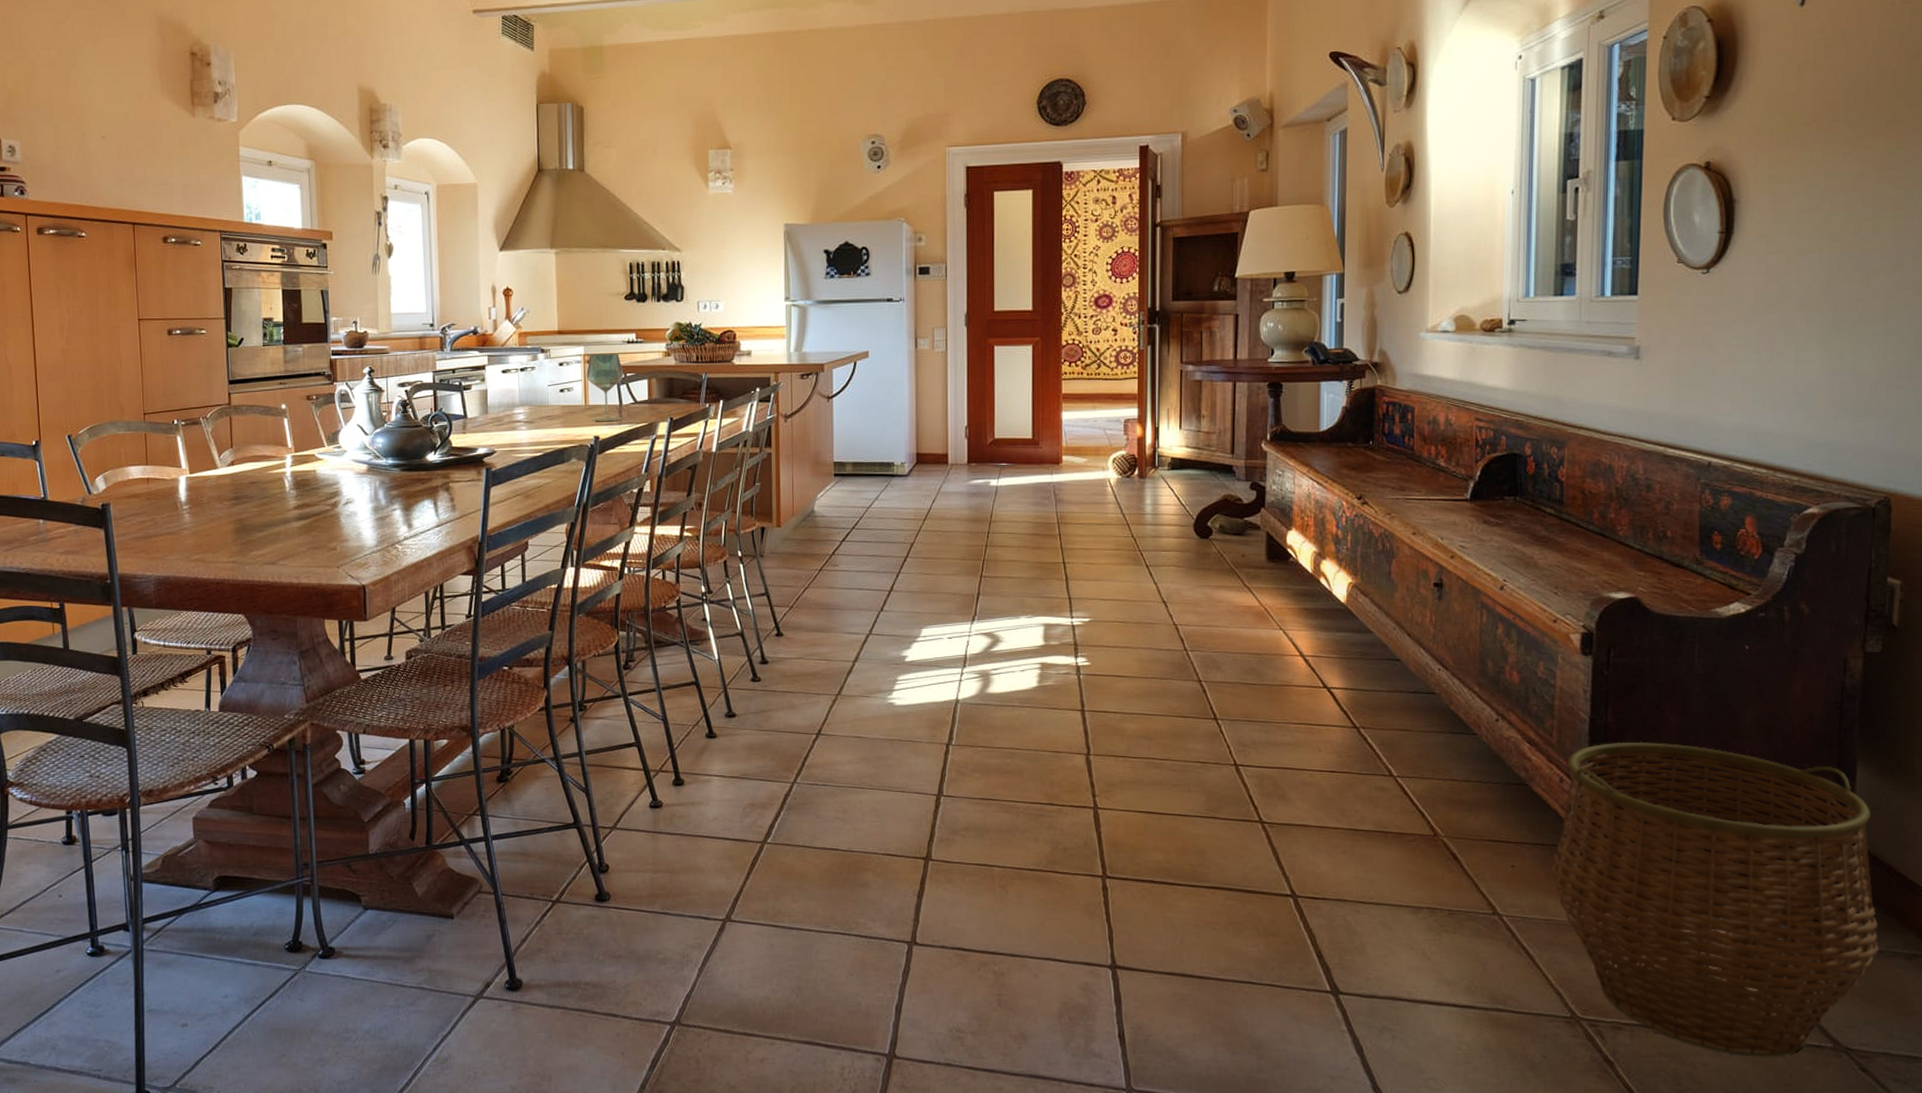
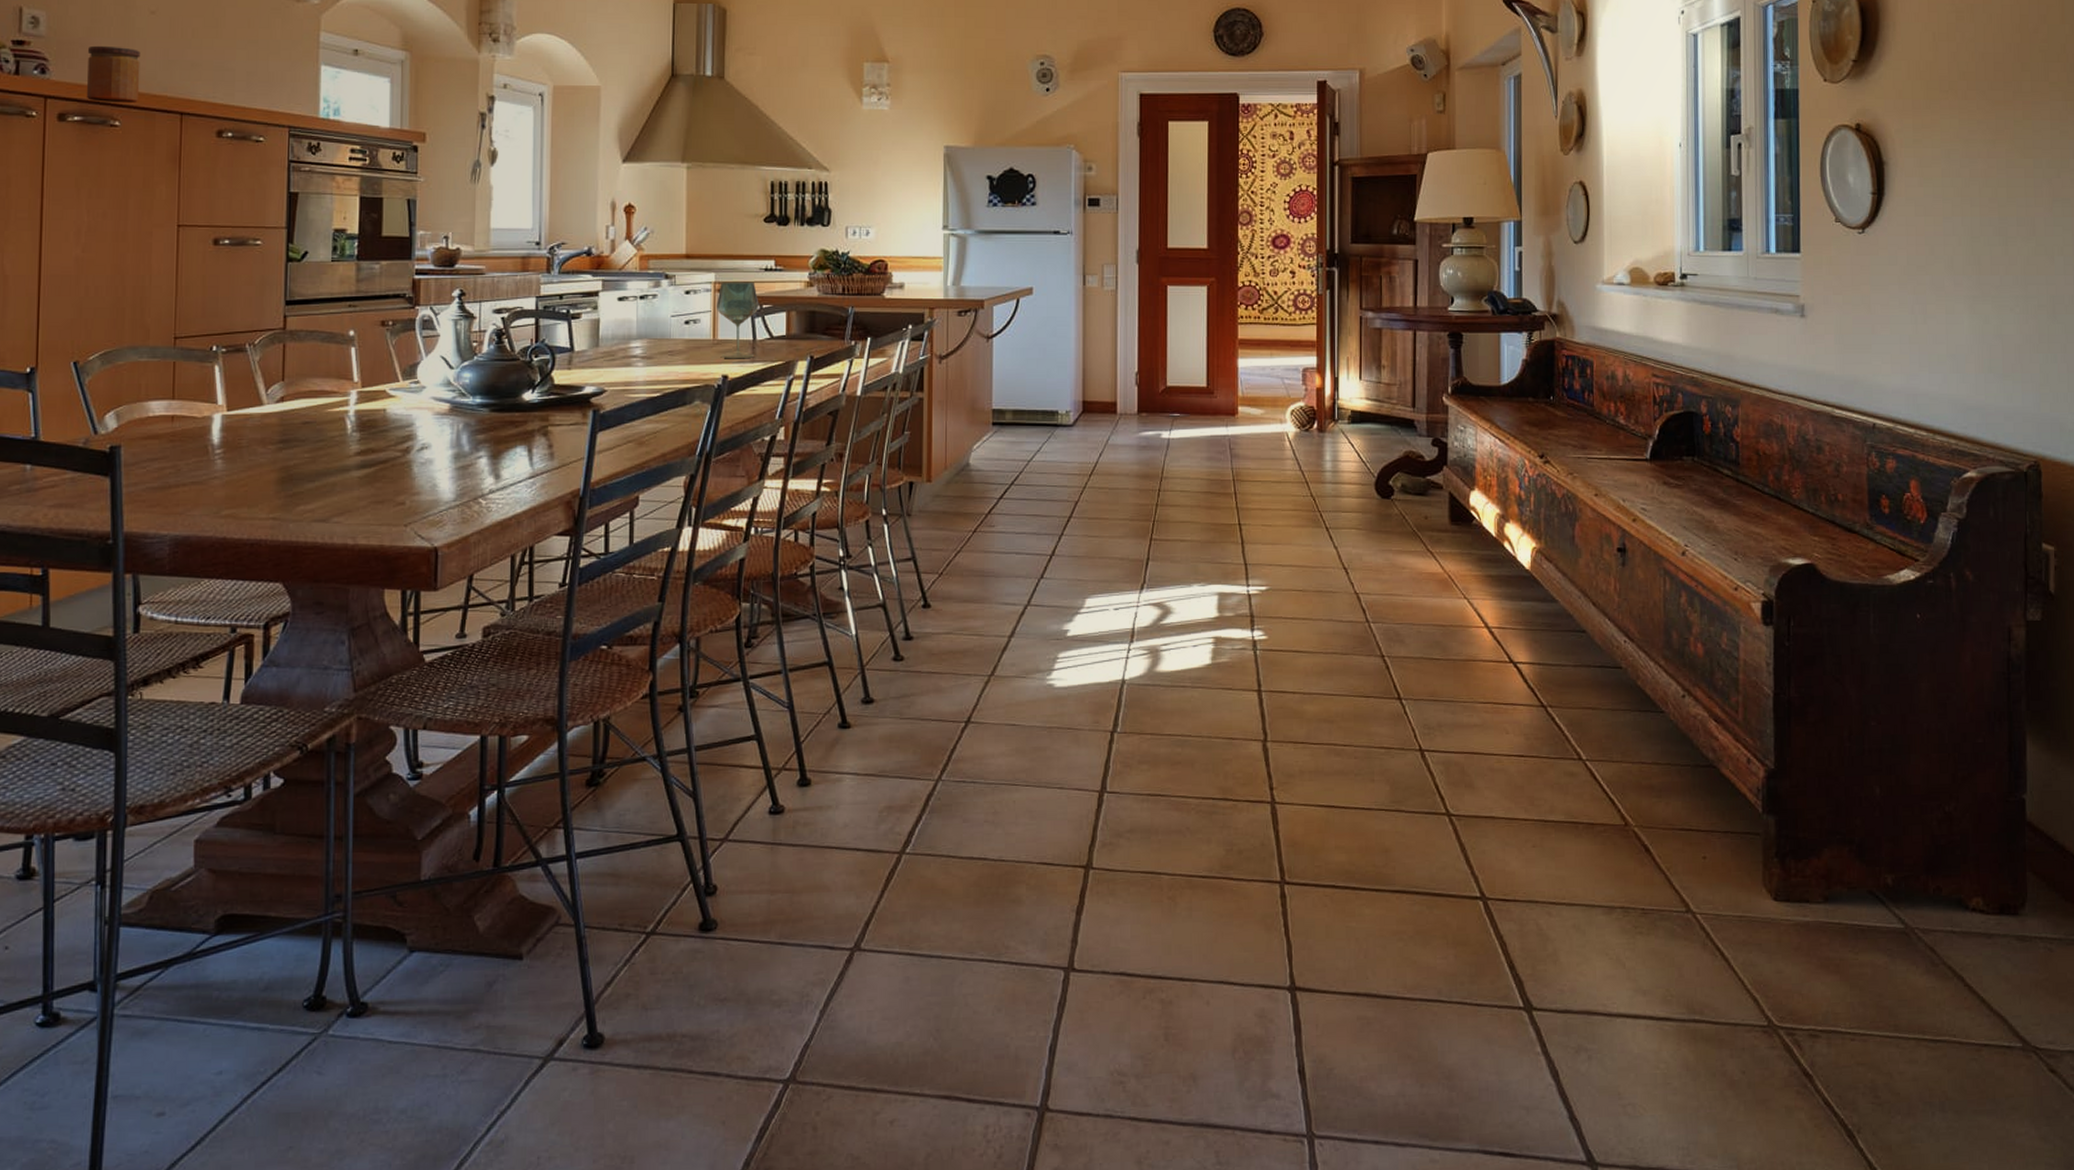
jar: none [55,168,99,217] -> present [86,45,141,103]
basket: present [1551,741,1880,1057] -> none [1742,717,2059,1062]

